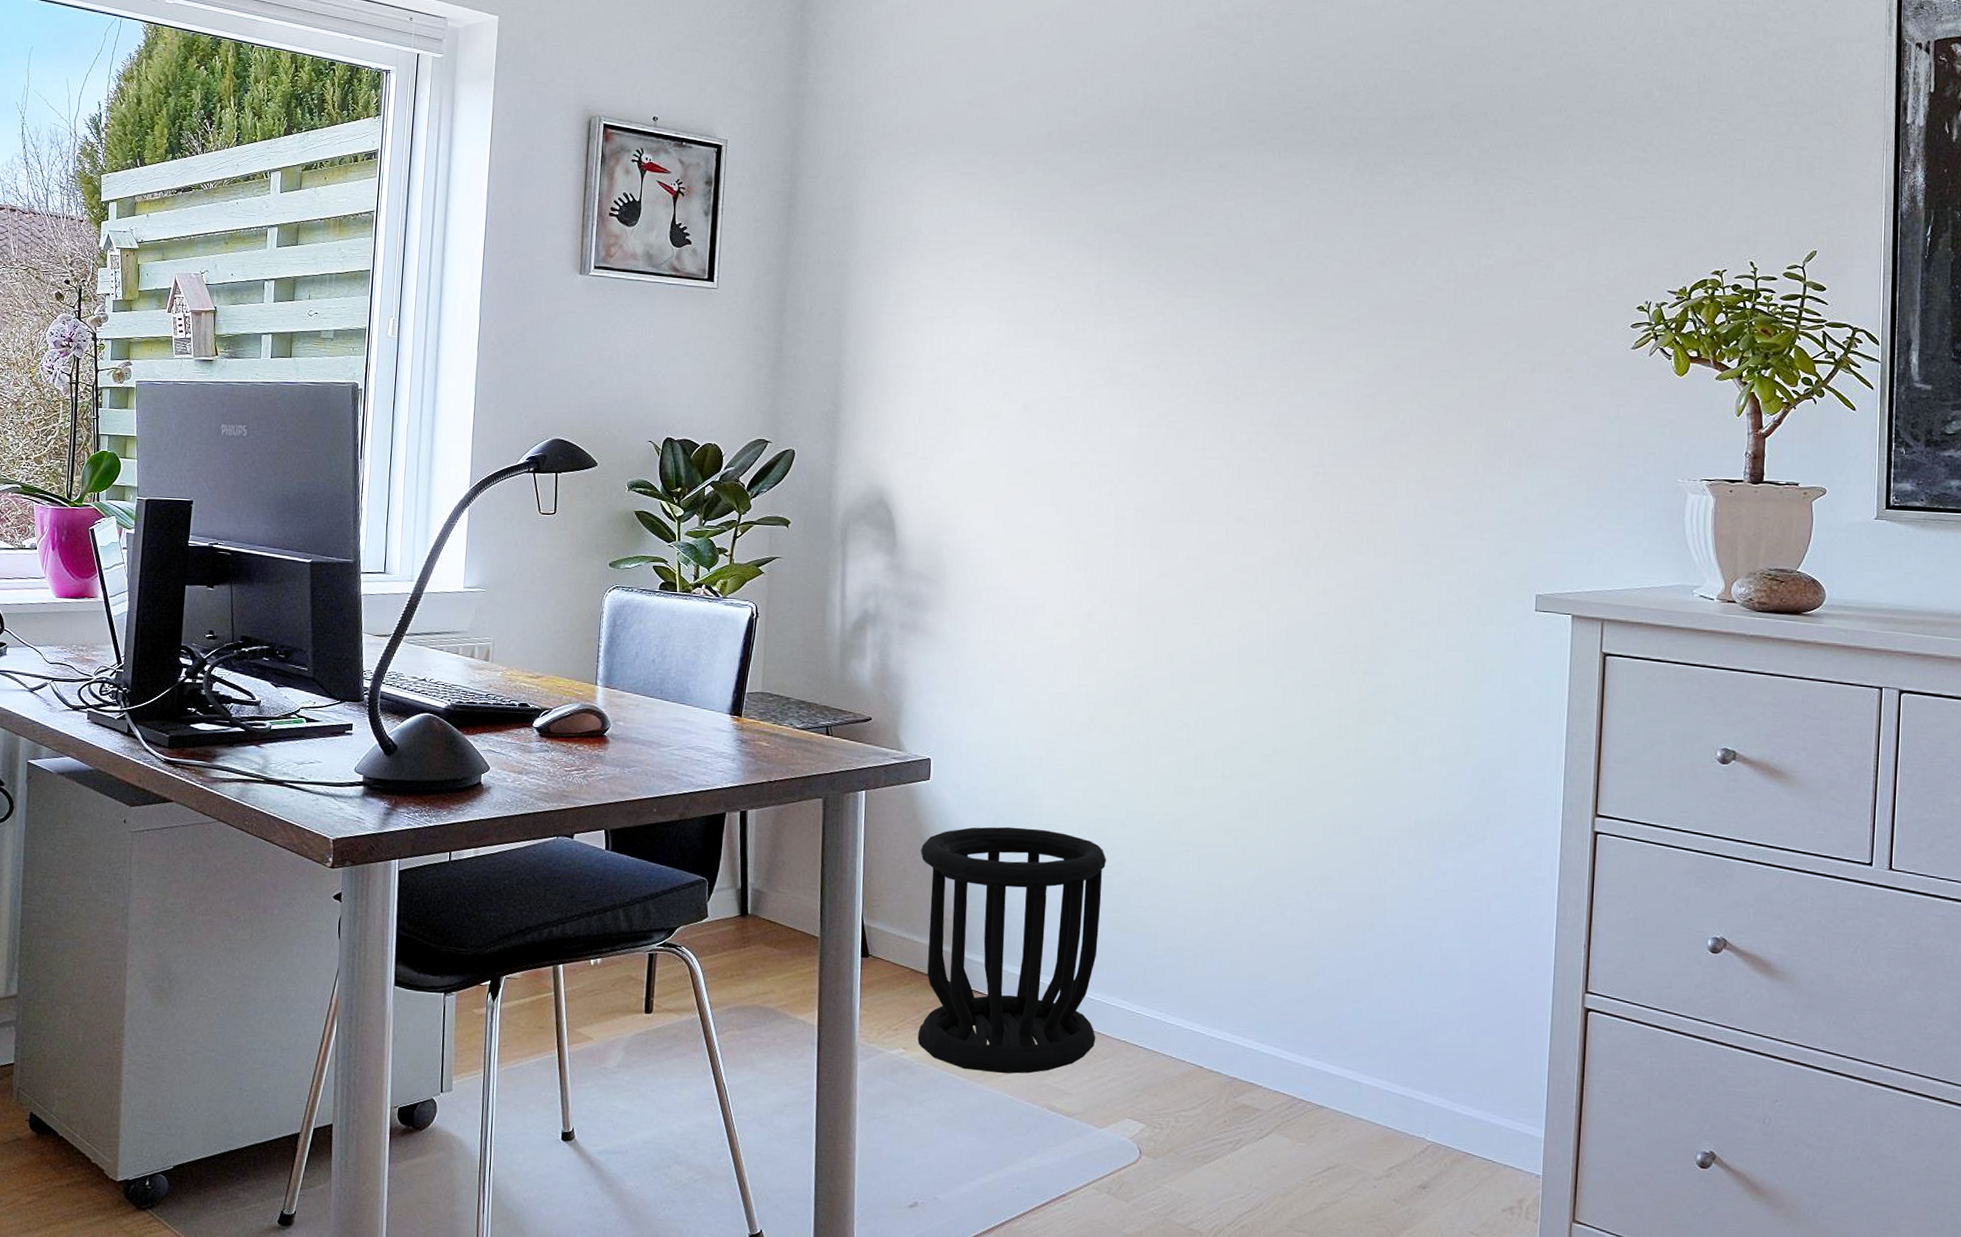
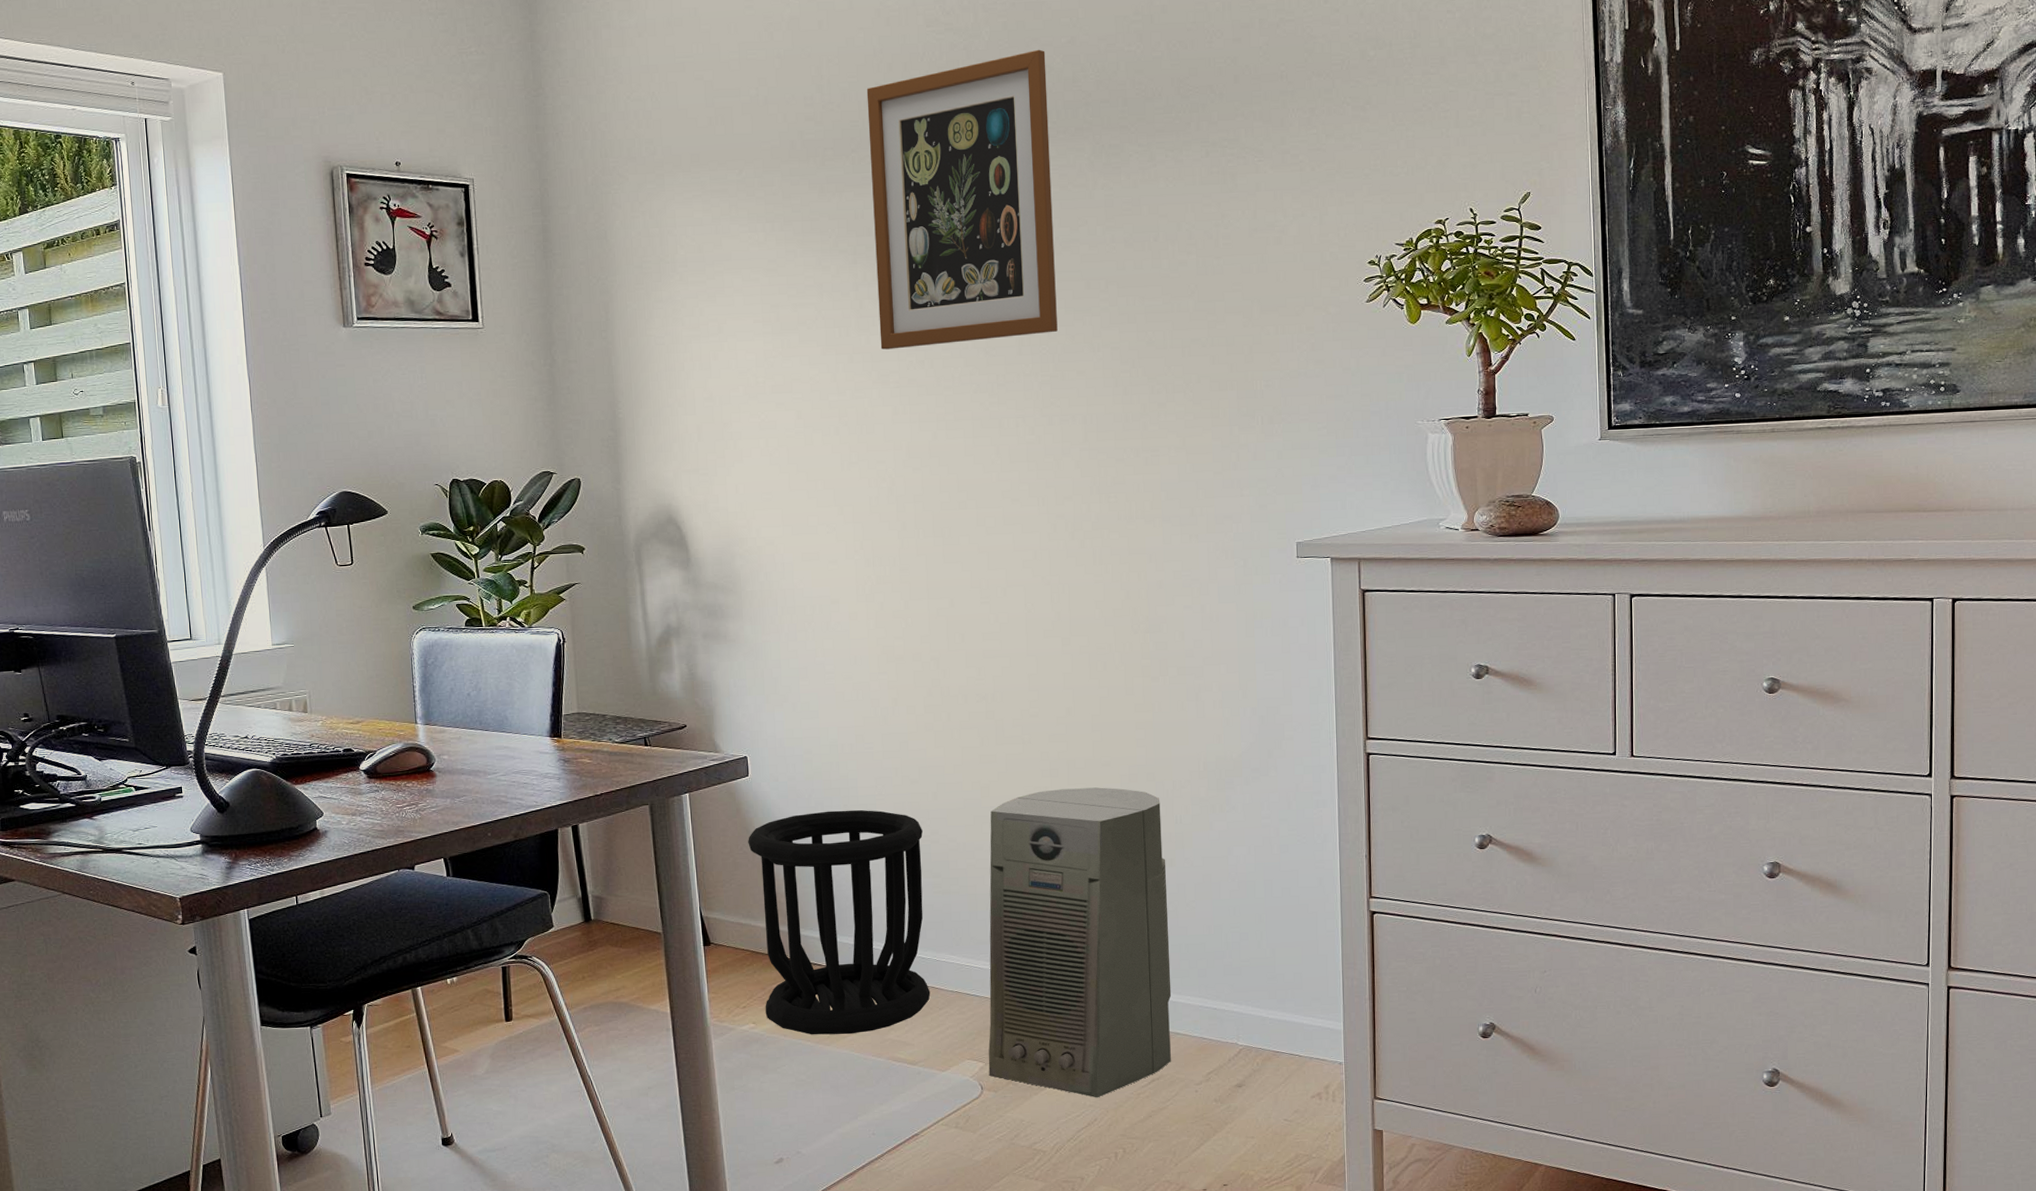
wall art: none [1117,61,1317,350] -> present [866,49,1058,350]
air purifier: none [1149,832,1365,1180] -> present [988,787,1172,1098]

